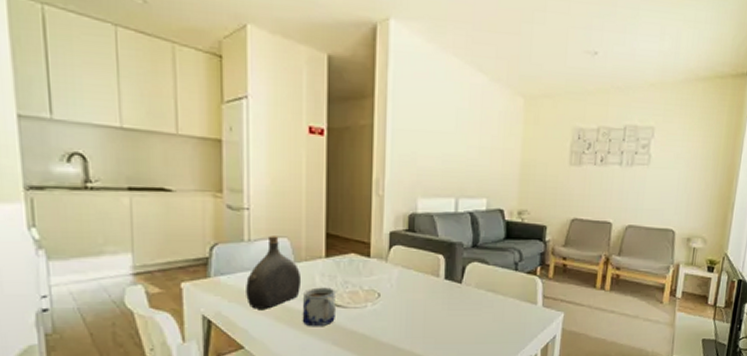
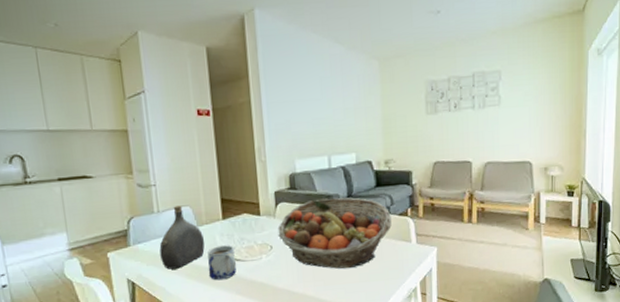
fruit basket: none [388,245,518,328] -> present [278,197,392,269]

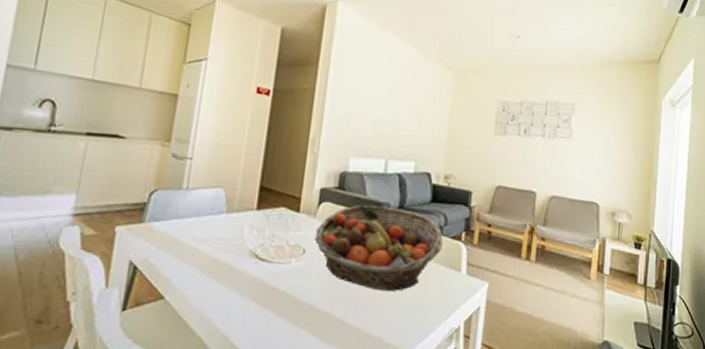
water jug: present [159,205,205,270] -> none [175,185,231,259]
mug: present [207,245,237,281] -> none [225,239,262,281]

